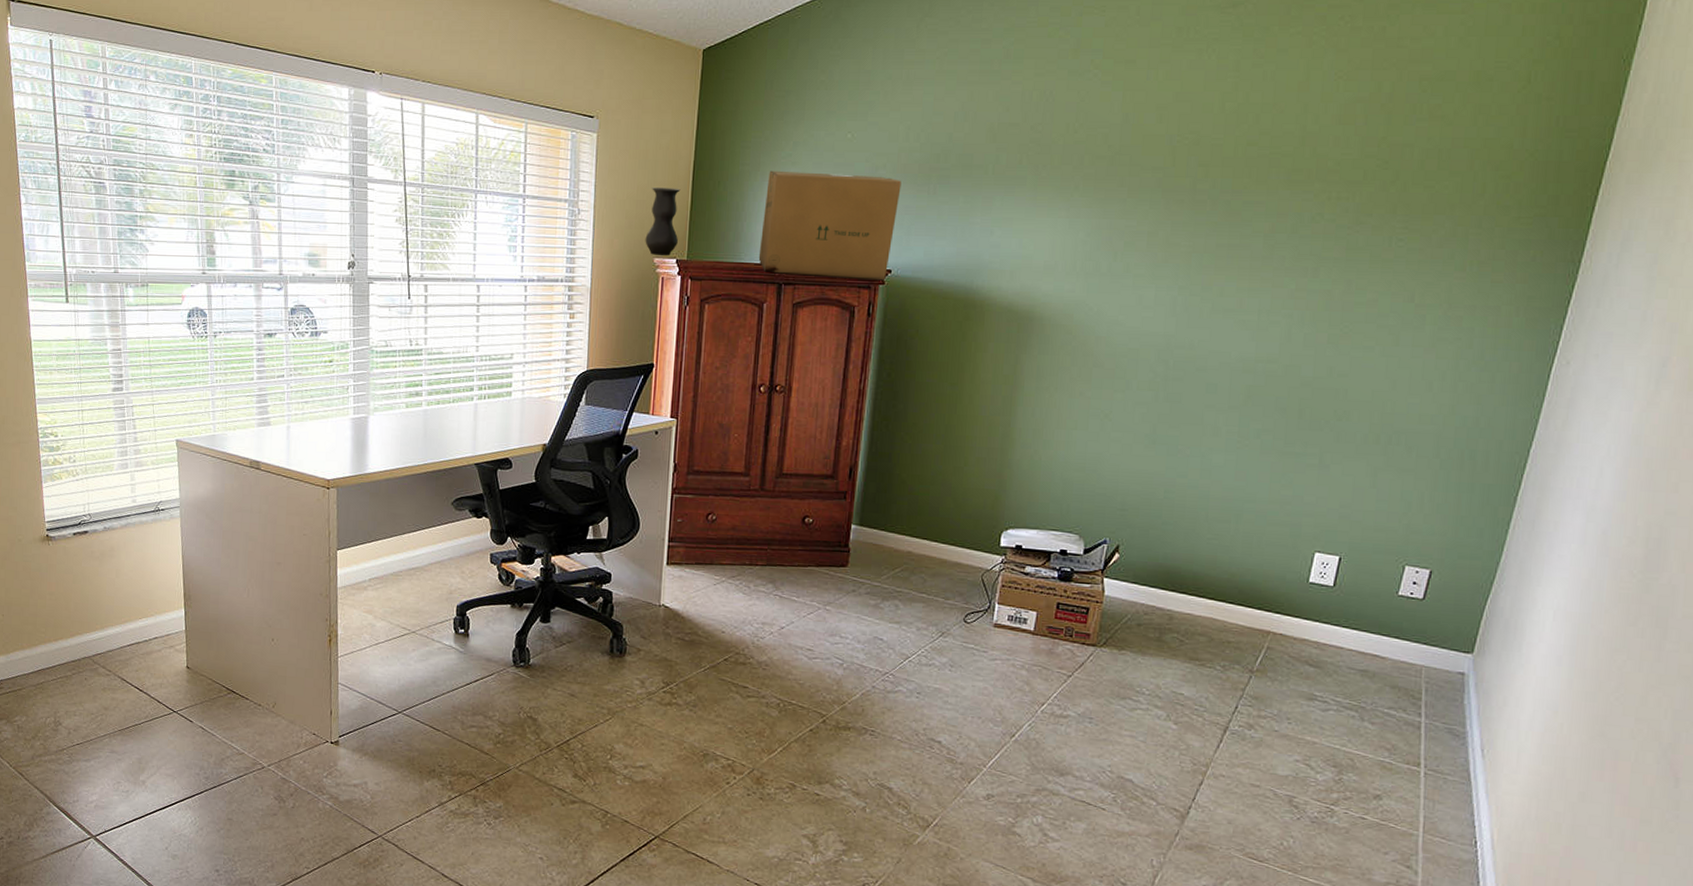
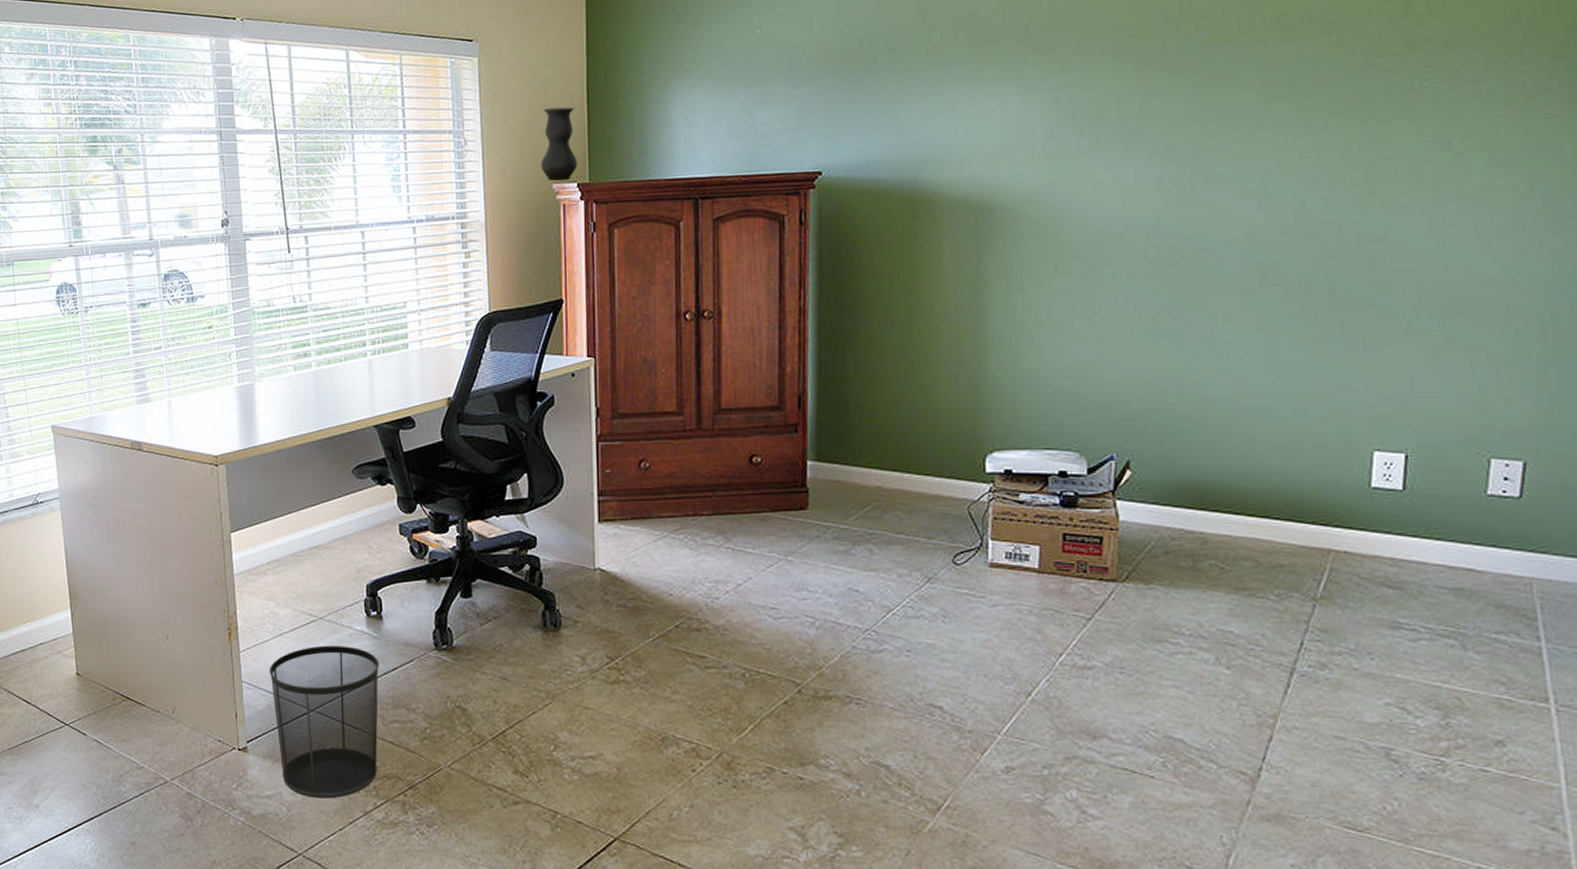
waste bin: none [363,656,463,790] -> present [269,645,379,799]
box: present [758,170,901,281] -> none [669,71,823,189]

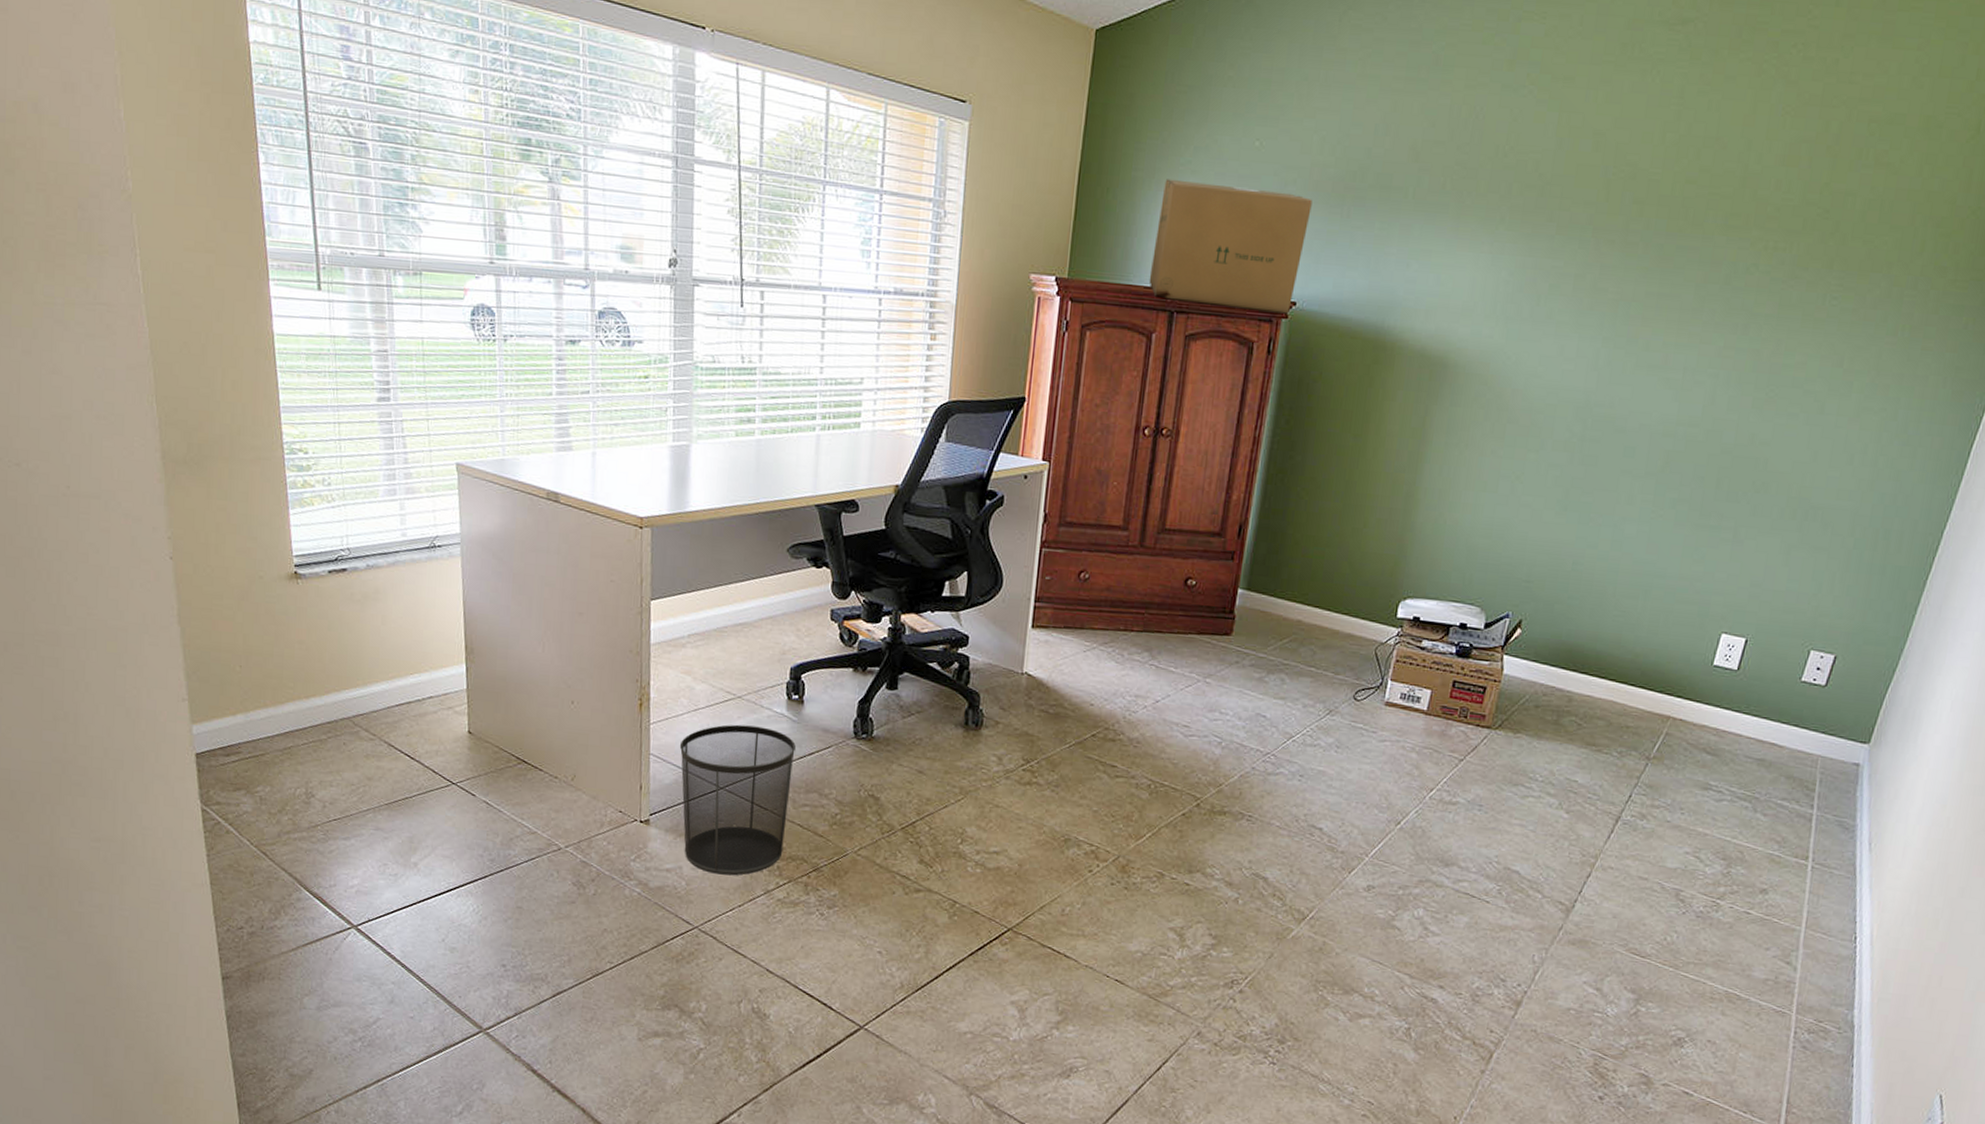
vase: present [541,106,577,182] -> none [1020,190,1064,273]
box: none [669,71,823,189] -> present [1148,178,1313,314]

